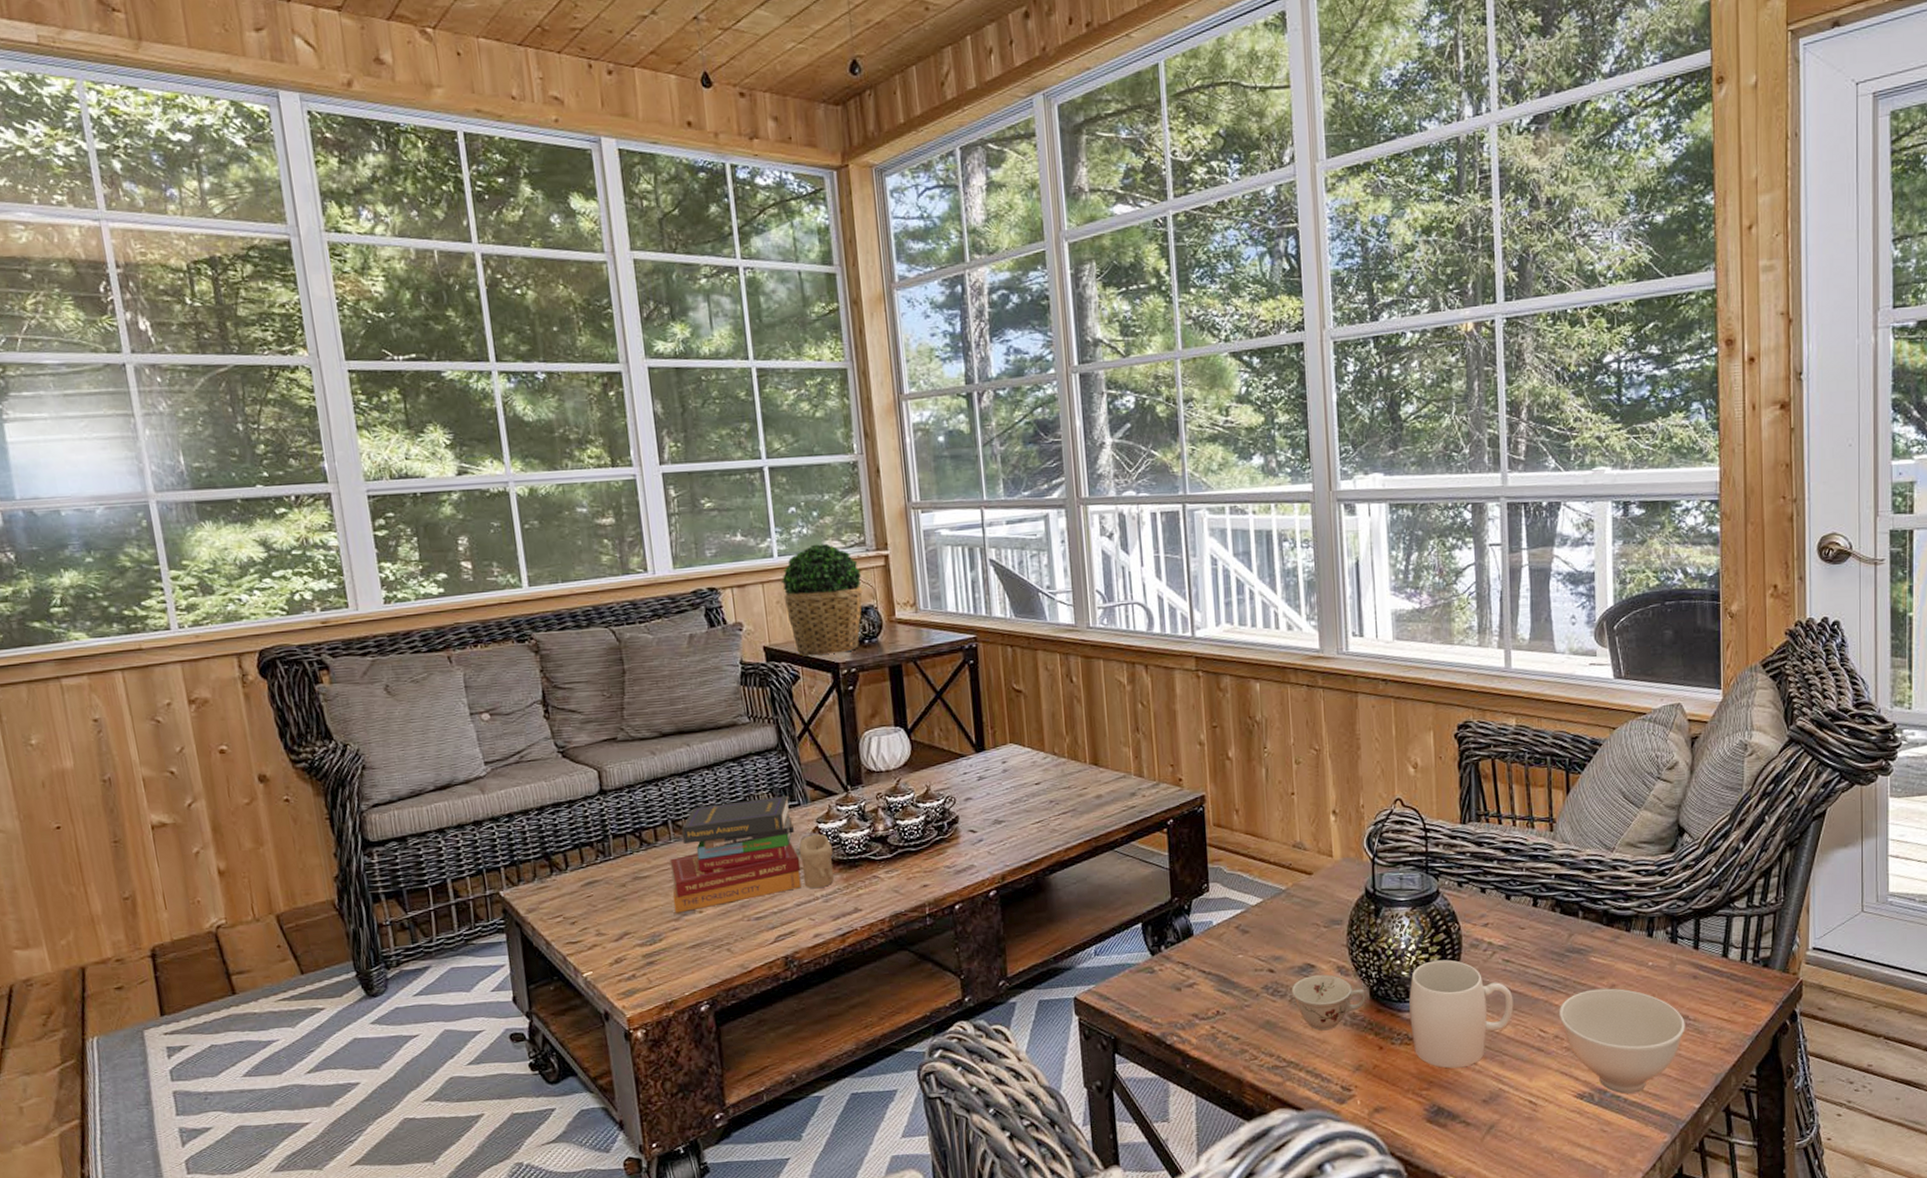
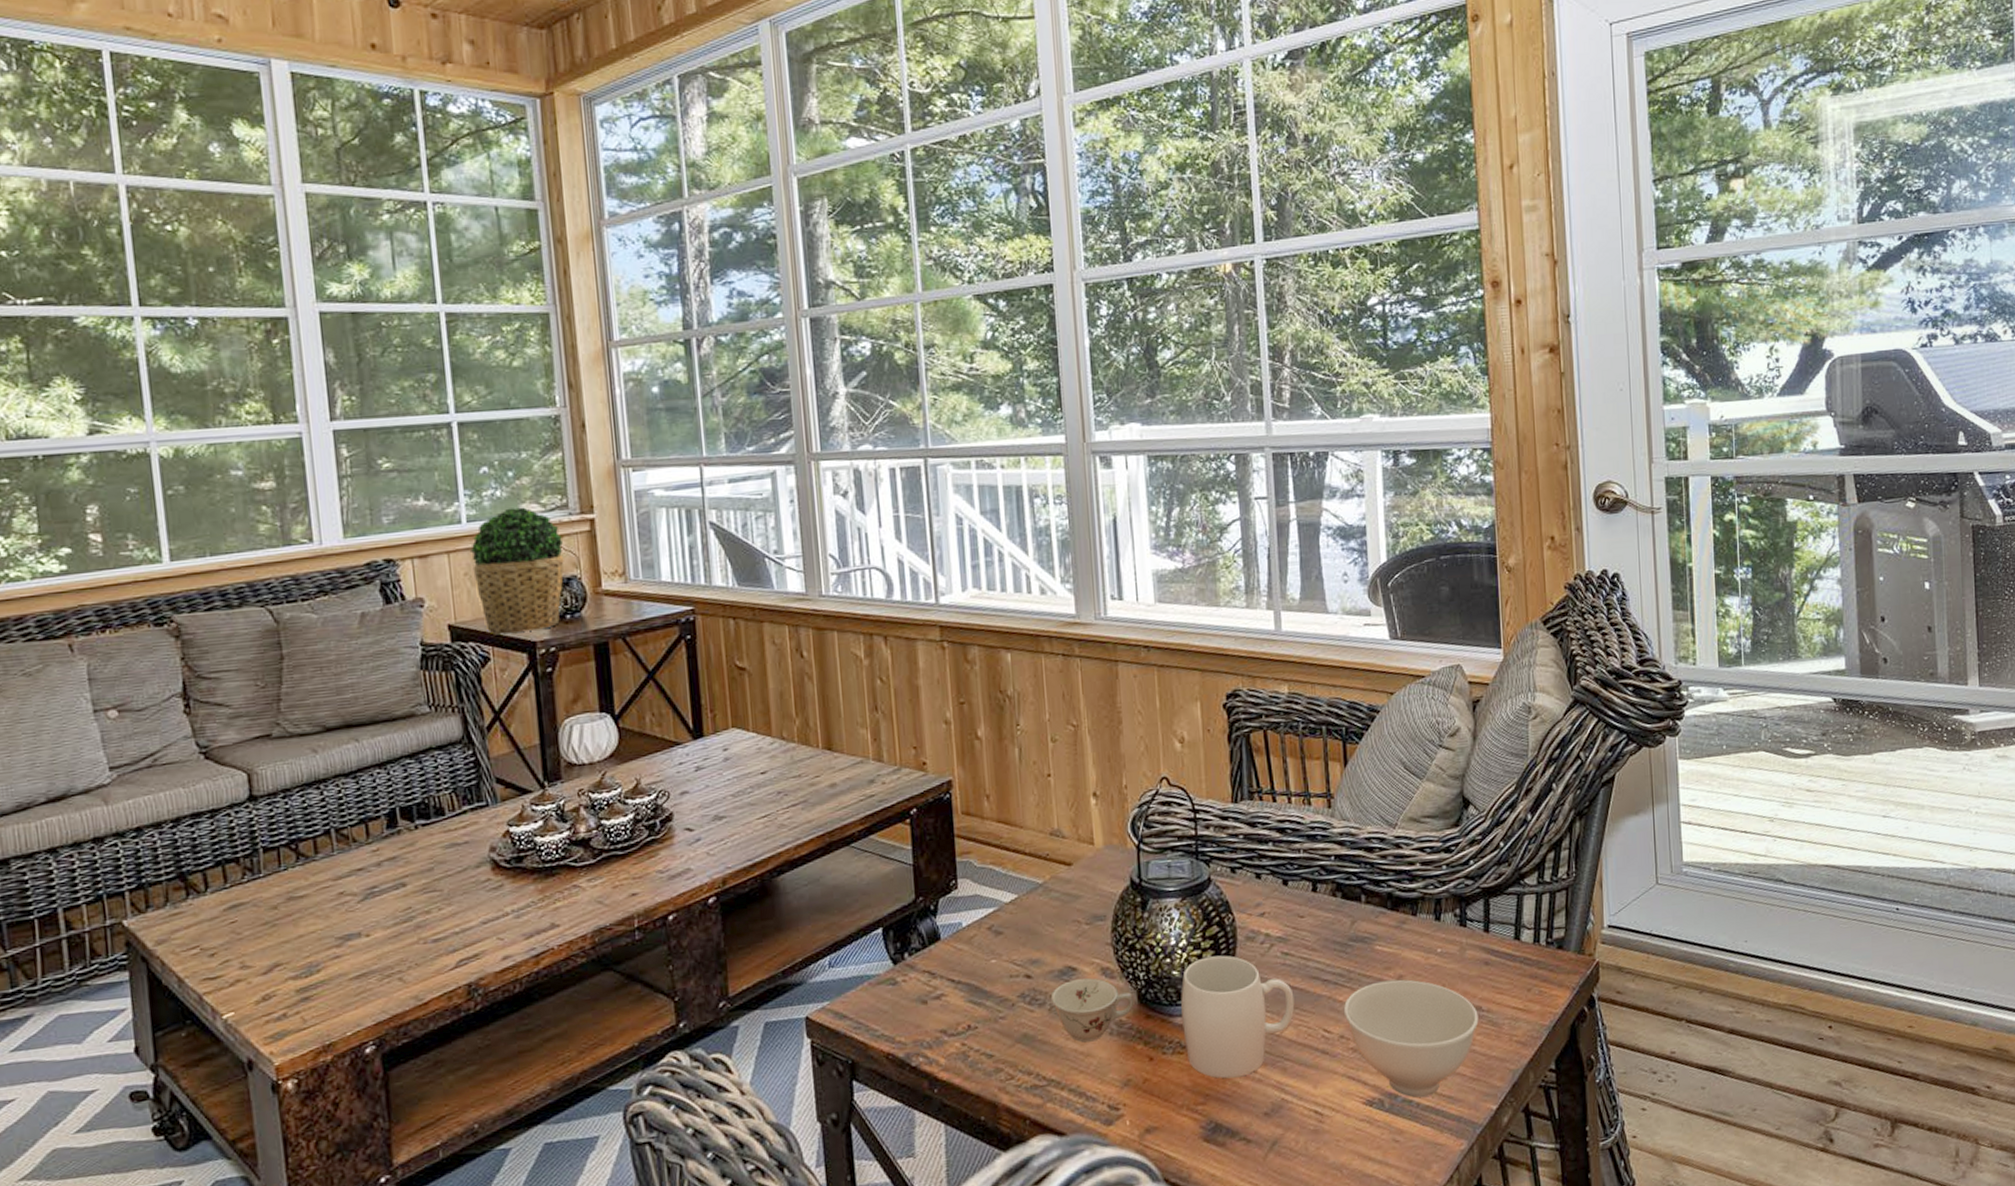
books: present [669,795,801,913] -> none [331,795,488,938]
candle: present [799,834,834,889] -> none [486,839,527,904]

